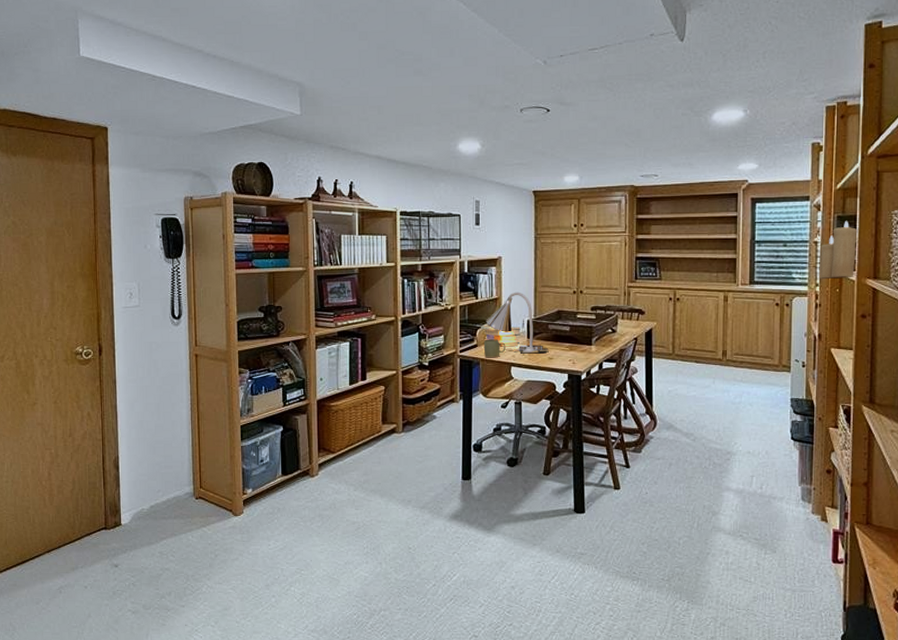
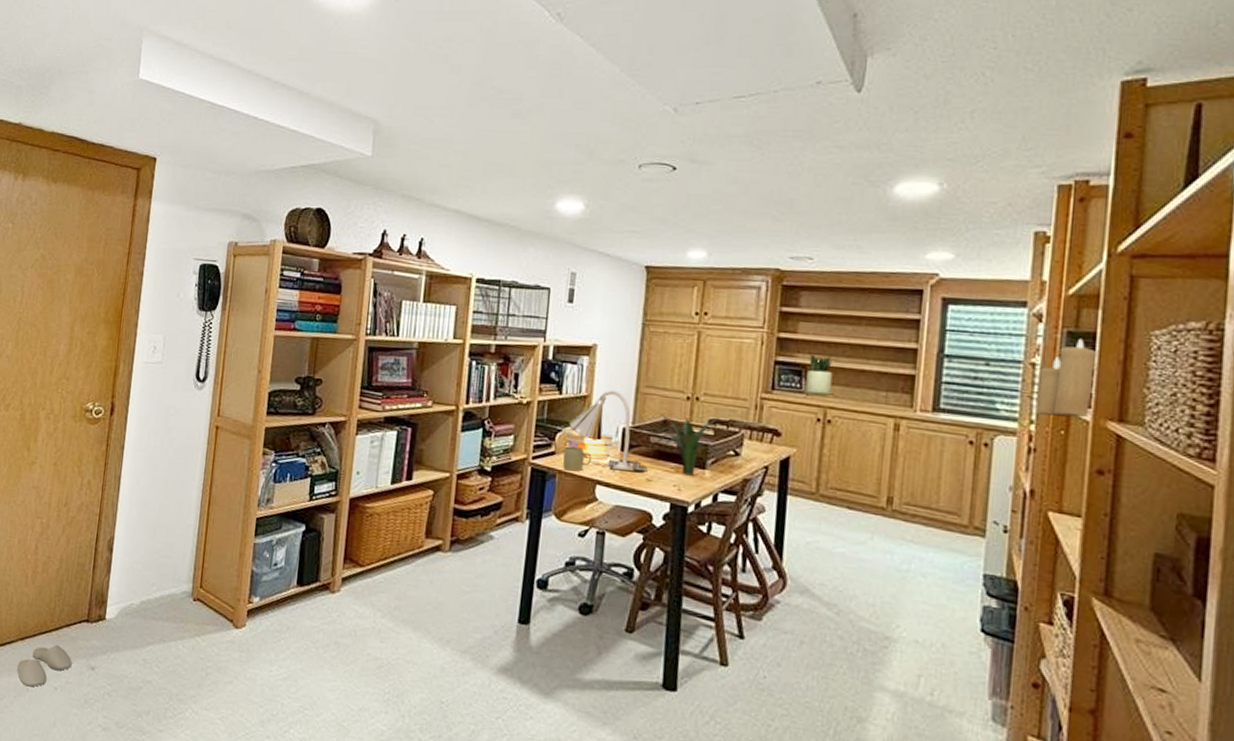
slippers: none [48,551,97,589] -> present [17,644,72,687]
plant: none [550,305,606,351] -> present [652,413,726,476]
planter: none [657,249,679,281] -> present [802,354,833,397]

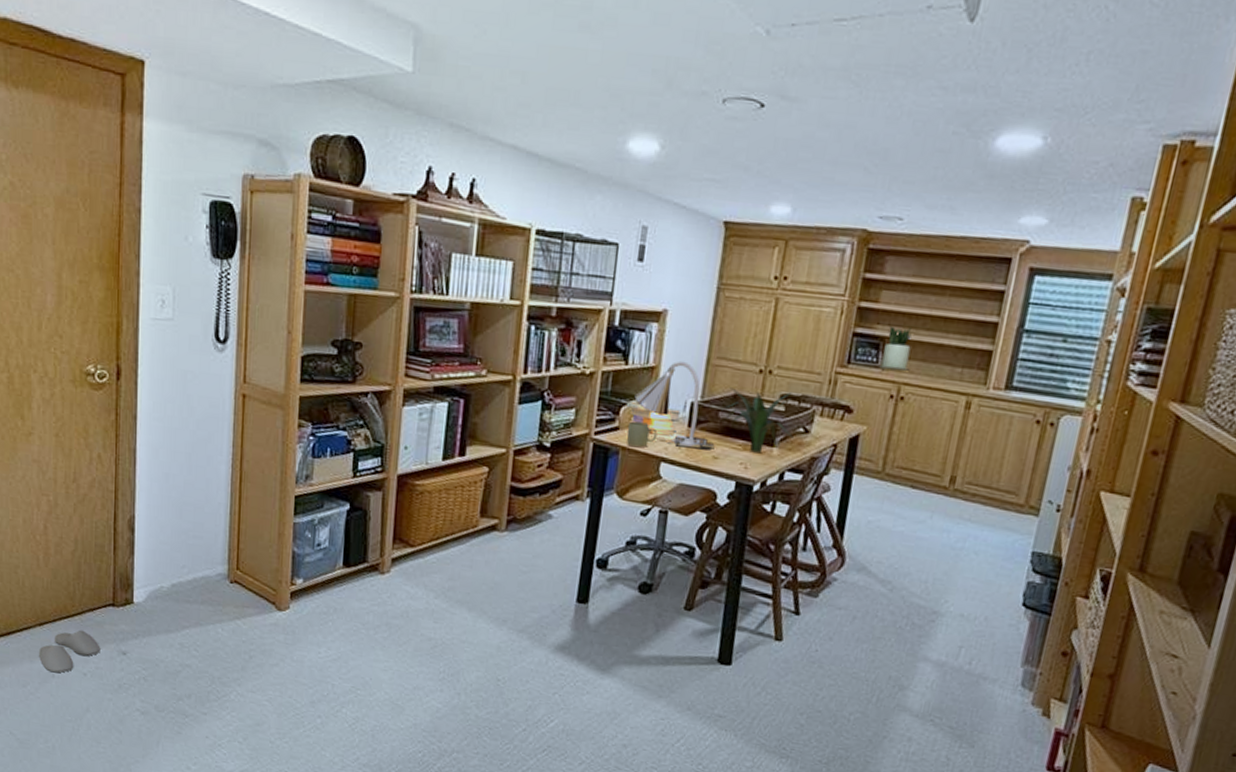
candle: present [1035,338,1097,418] -> none [1103,315,1172,398]

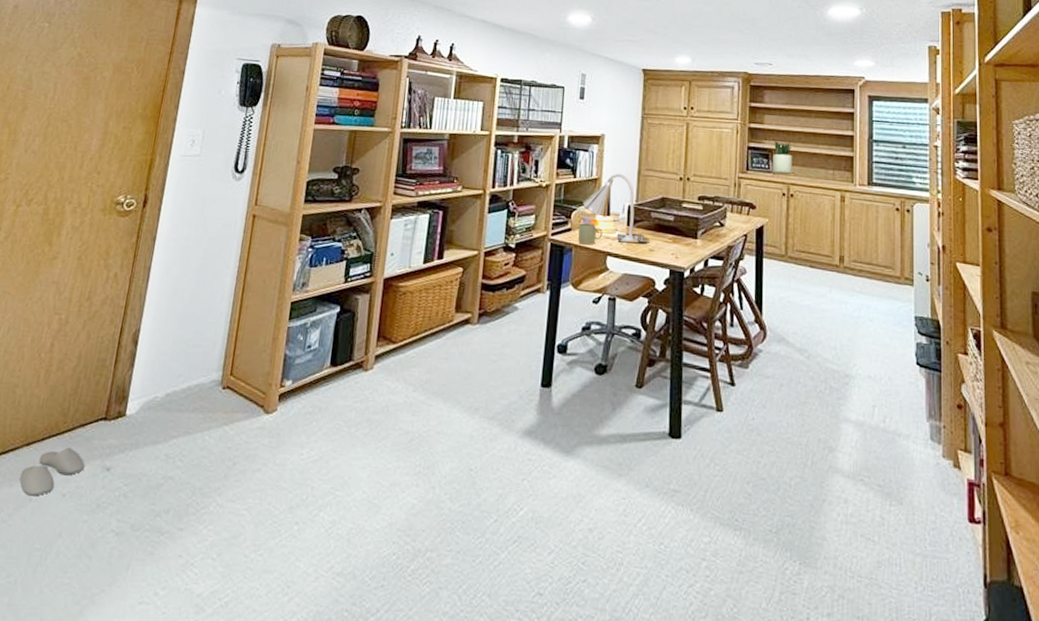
plant: present [722,387,795,454] -> none [653,192,713,245]

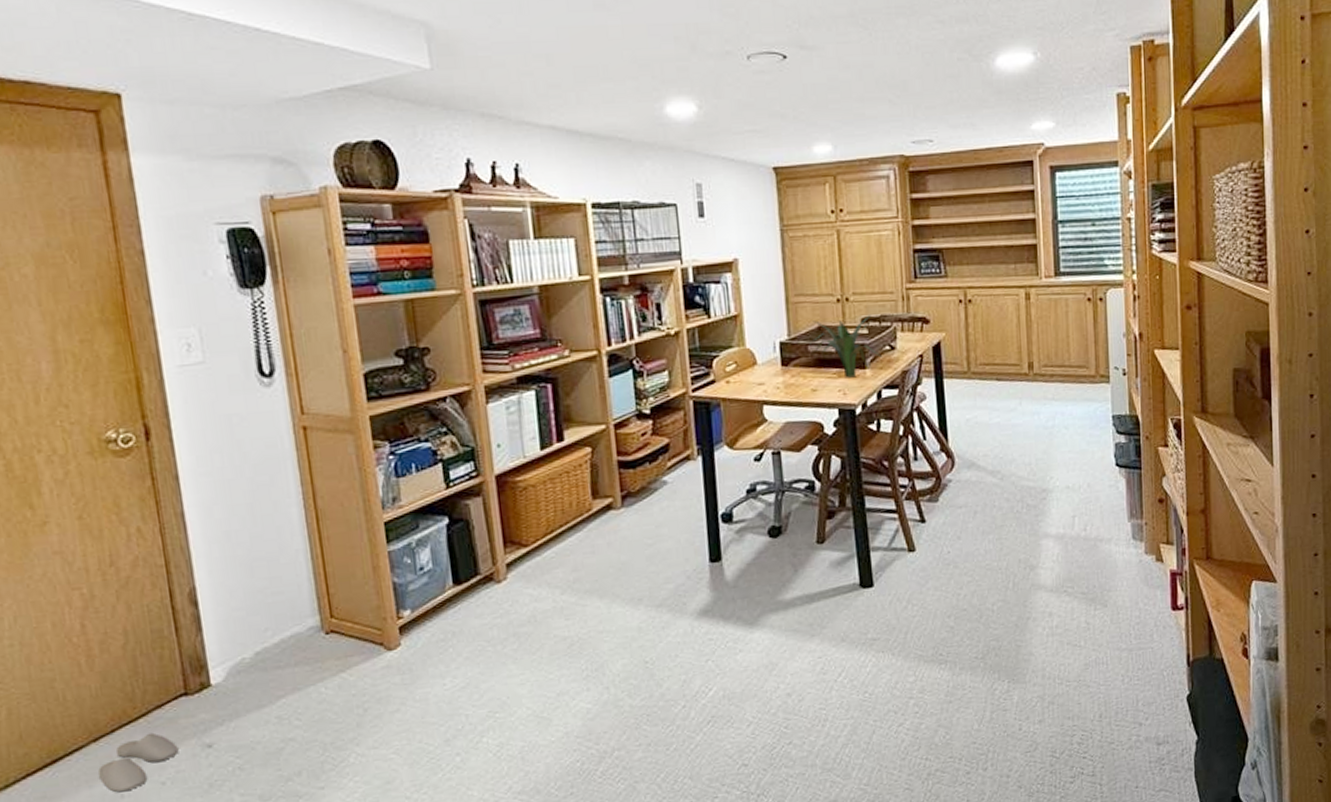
books: present [576,208,620,234] -> none [717,351,772,382]
mug: present [577,223,603,245] -> none [723,370,754,397]
table lamp: present [582,173,650,244] -> none [723,304,811,386]
plant: none [653,192,713,245] -> present [810,315,883,378]
planter: present [770,141,793,175] -> none [942,237,969,278]

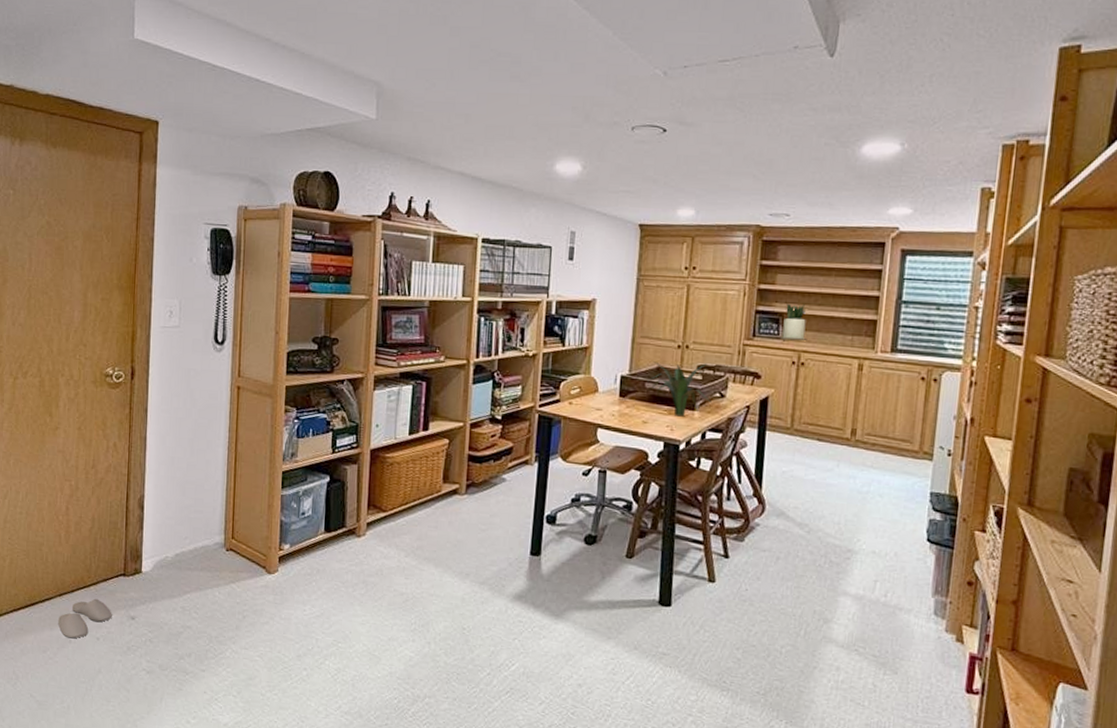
planter: none [942,237,969,278] -> present [779,303,806,342]

